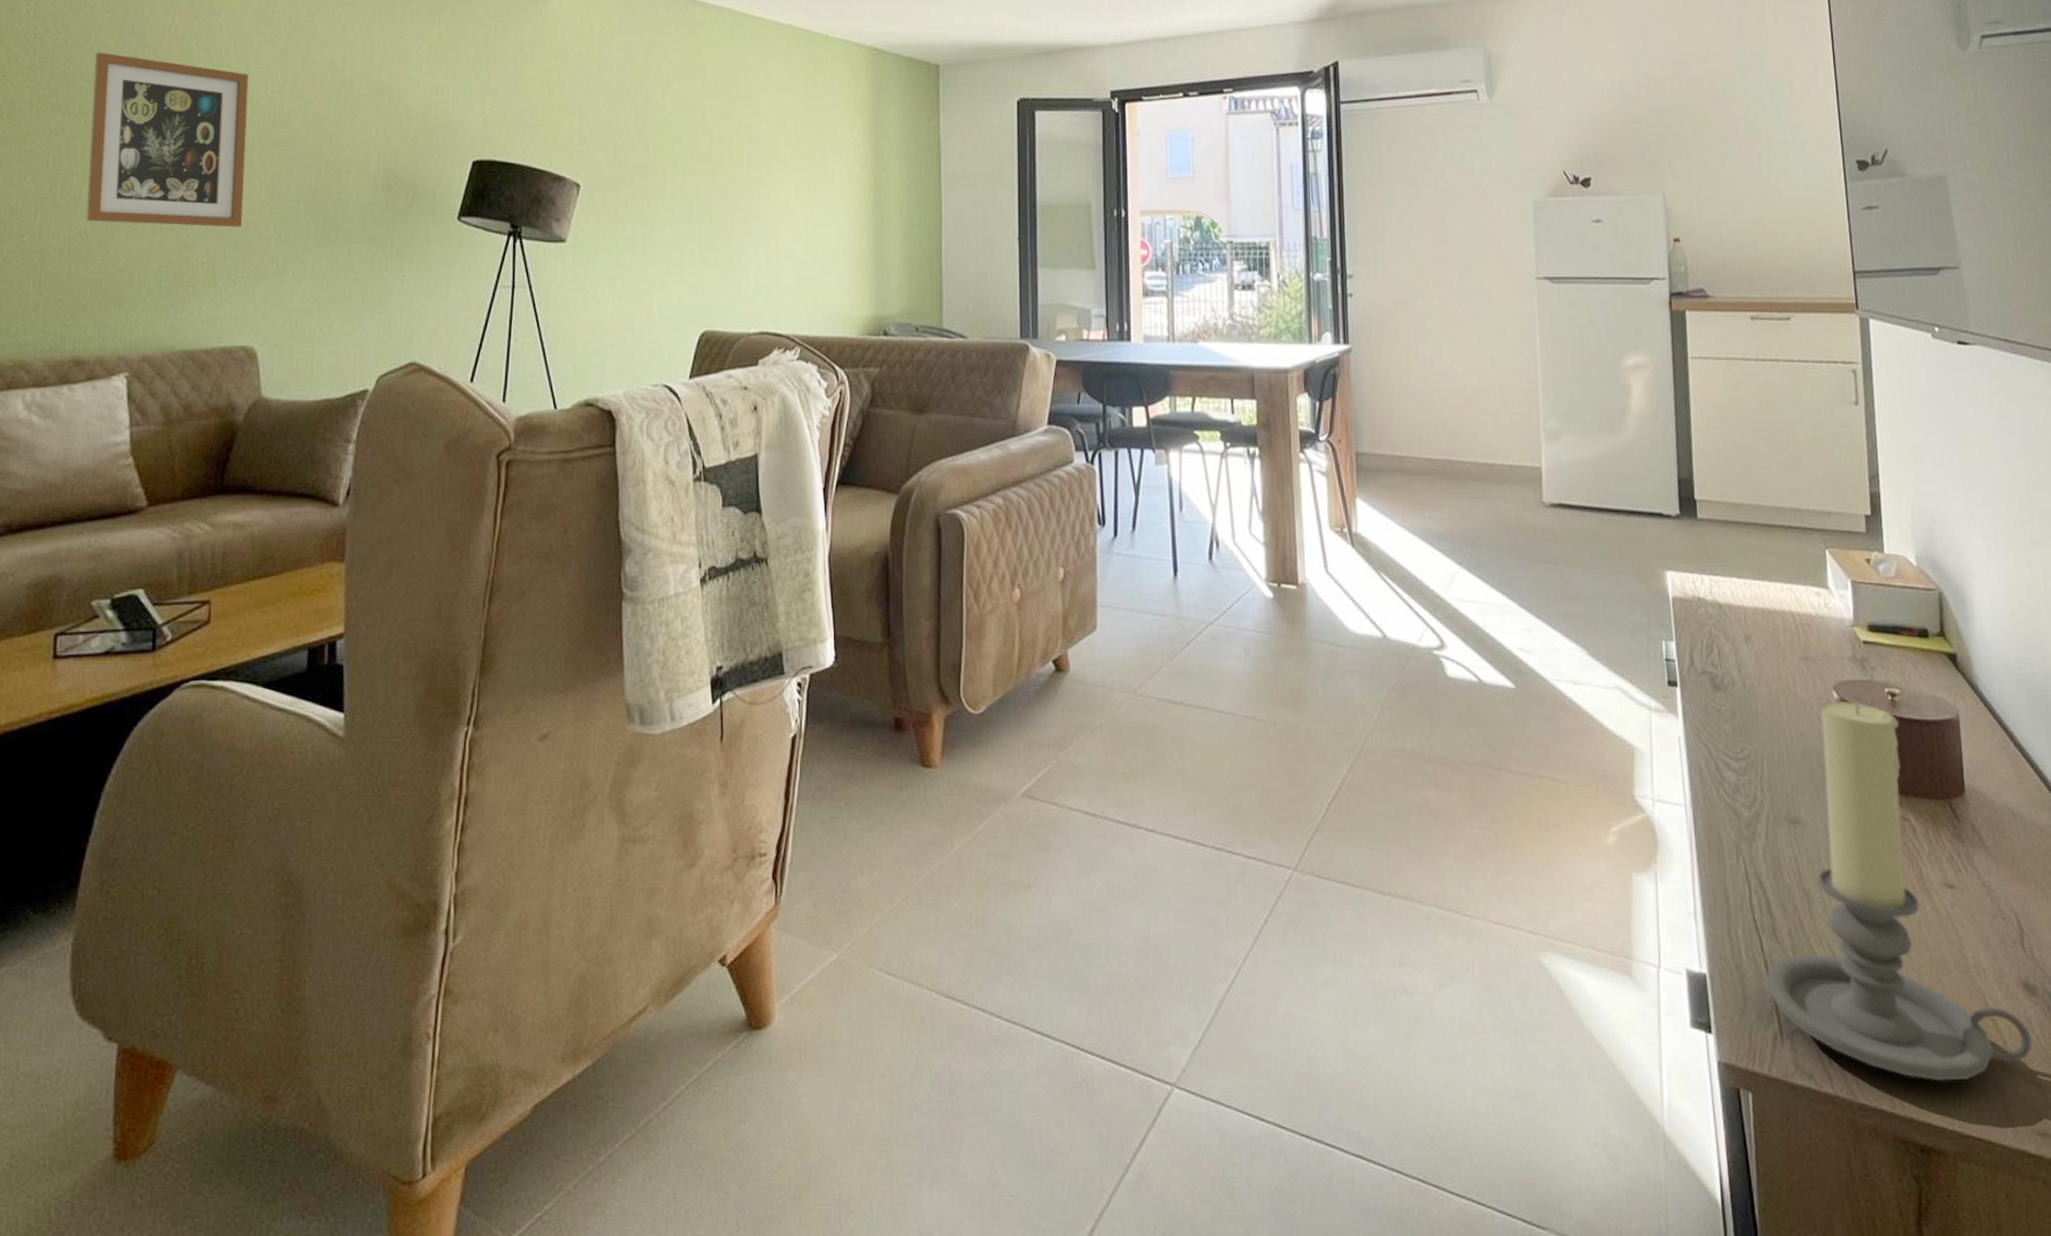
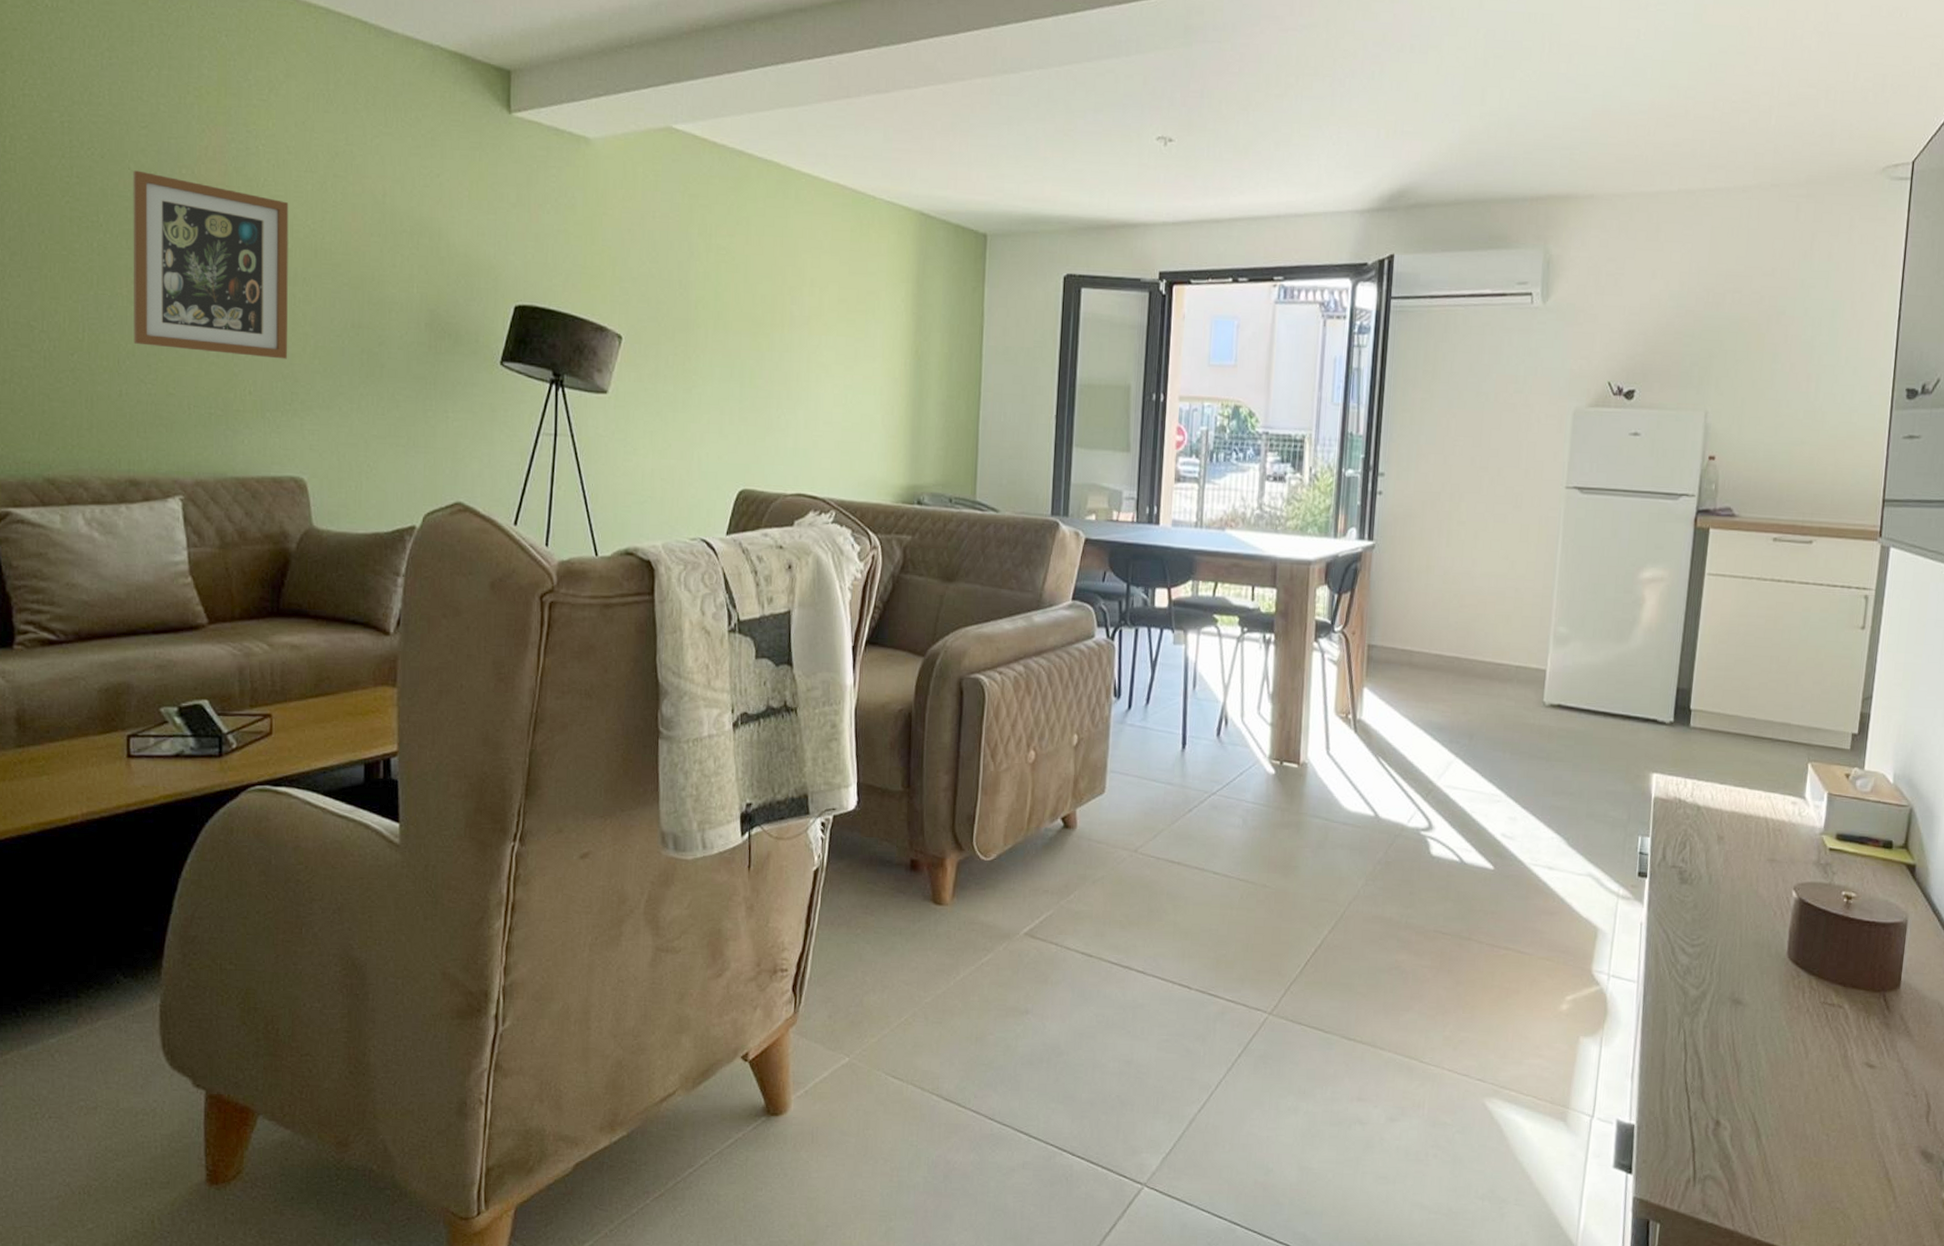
candle holder: present [1768,700,2033,1081] -> none [1689,899,1920,1226]

